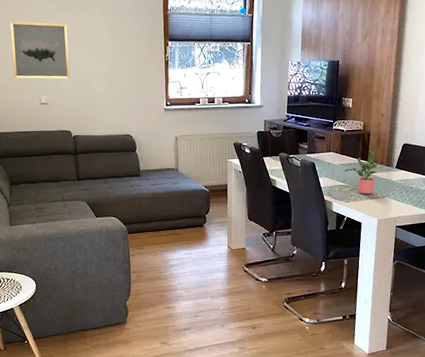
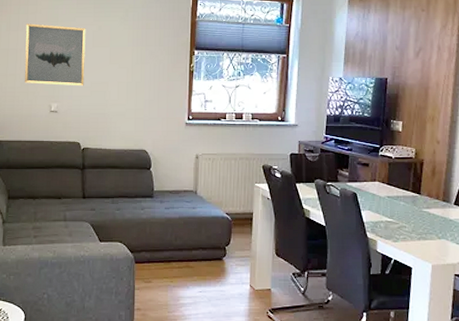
potted plant: present [344,150,378,195] -> none [392,182,432,234]

